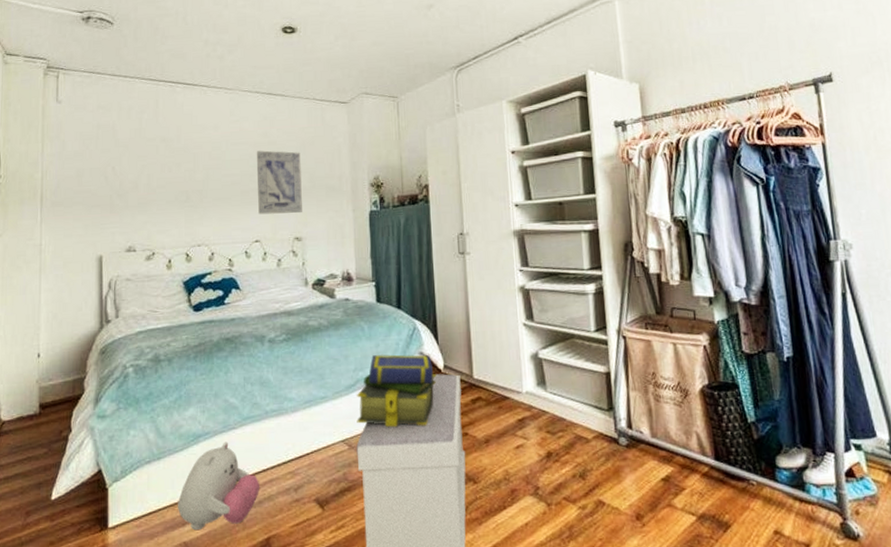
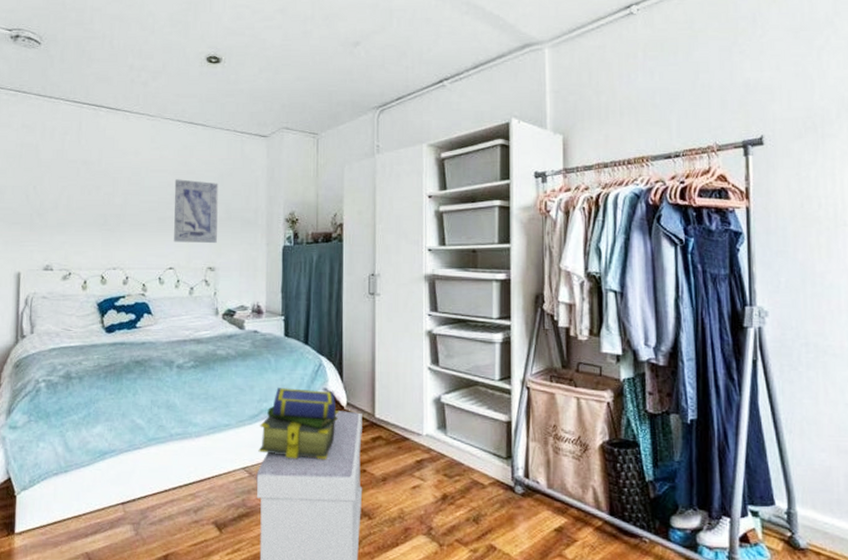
plush toy: present [178,442,261,531] -> none [82,460,162,543]

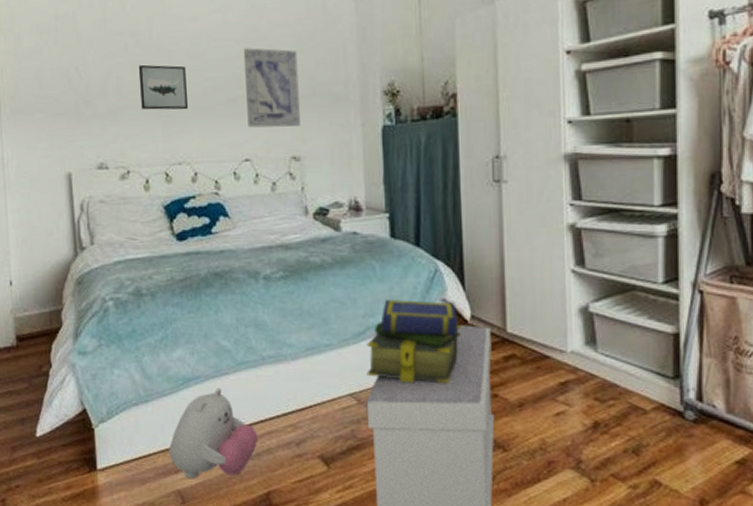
plush toy: none [82,460,162,543] -> present [169,387,258,479]
wall art: none [86,187,126,226] -> present [138,64,189,110]

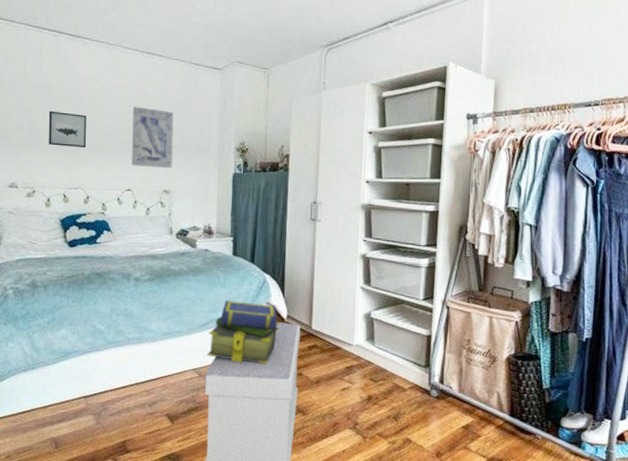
plush toy: present [169,387,258,479] -> none [48,360,120,430]

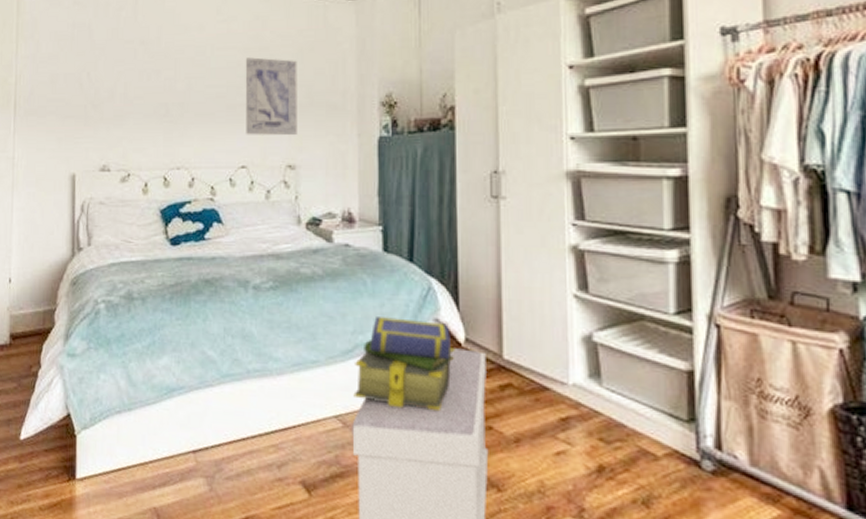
wall art: present [48,110,87,148] -> none [145,71,190,116]

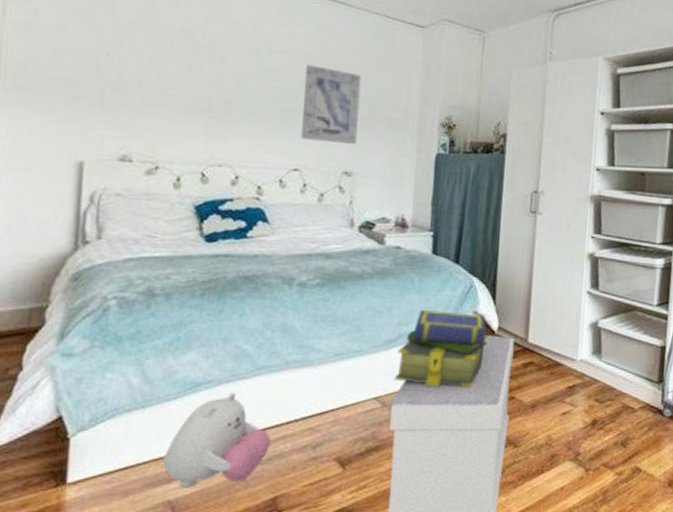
plush toy: none [148,400,239,497] -> present [163,392,271,488]

